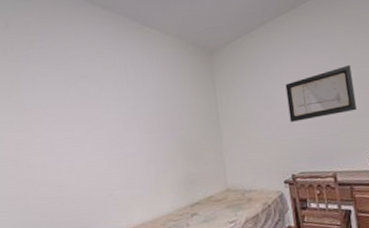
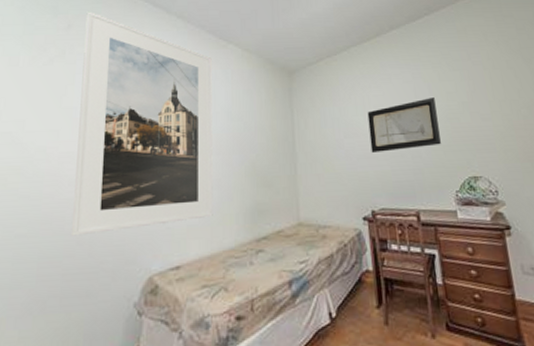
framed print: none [20,9,152,210] -> present [70,11,213,236]

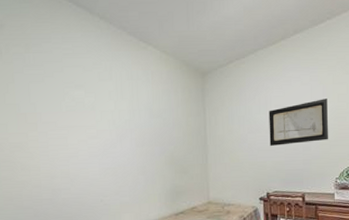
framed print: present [70,11,213,236] -> none [16,11,141,210]

